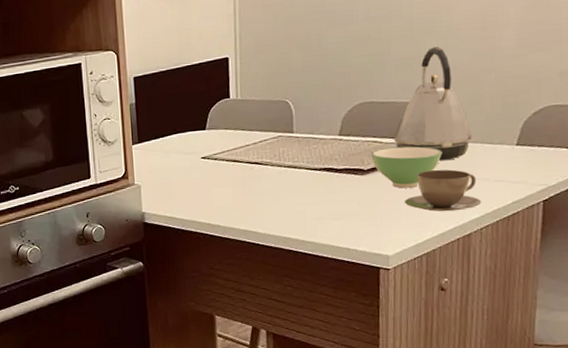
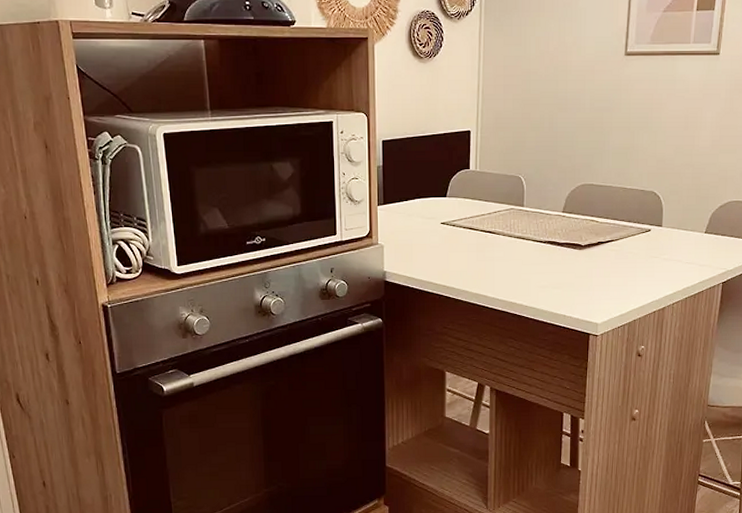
bowl: present [371,146,442,189] -> none [588,227,646,264]
kettle: present [393,46,472,161] -> none [608,140,671,242]
teacup: present [405,169,482,212] -> none [613,249,675,287]

